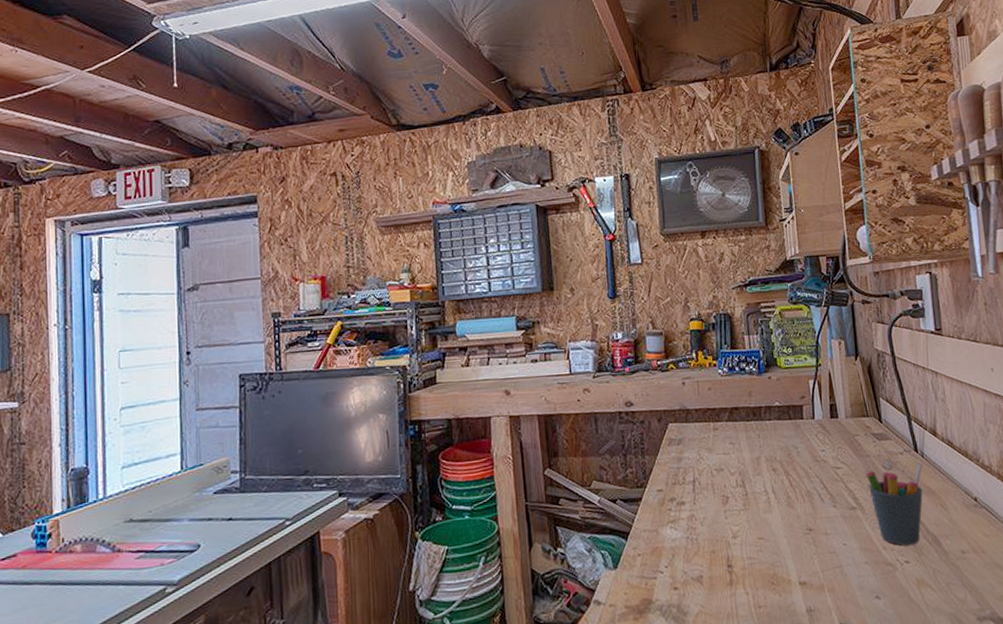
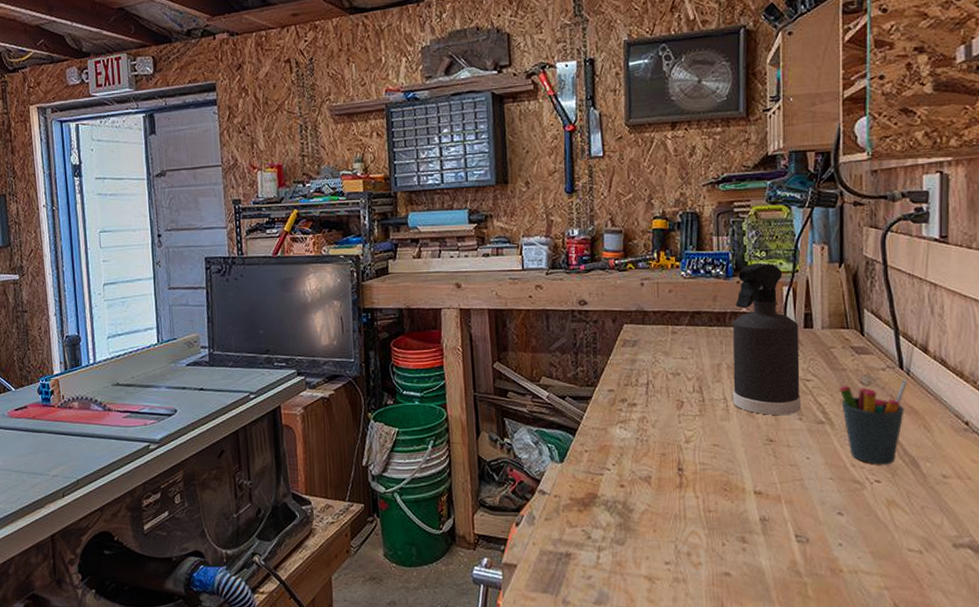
spray bottle: none [768,358,834,505] -> present [732,262,801,416]

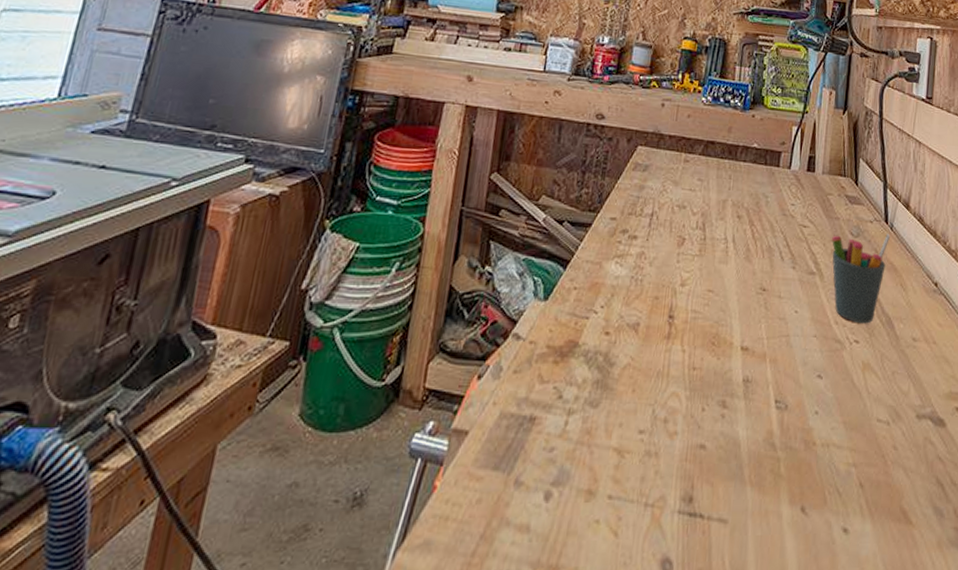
spray bottle: present [732,262,801,416] -> none [733,98,803,263]

